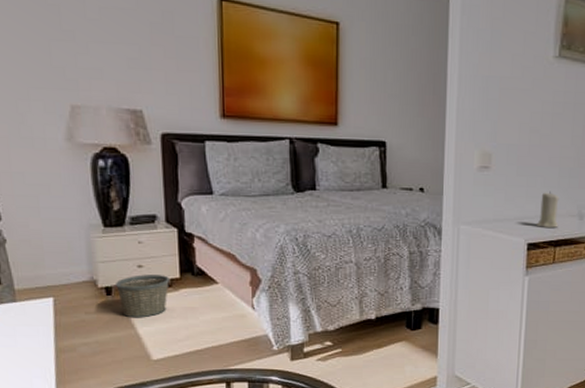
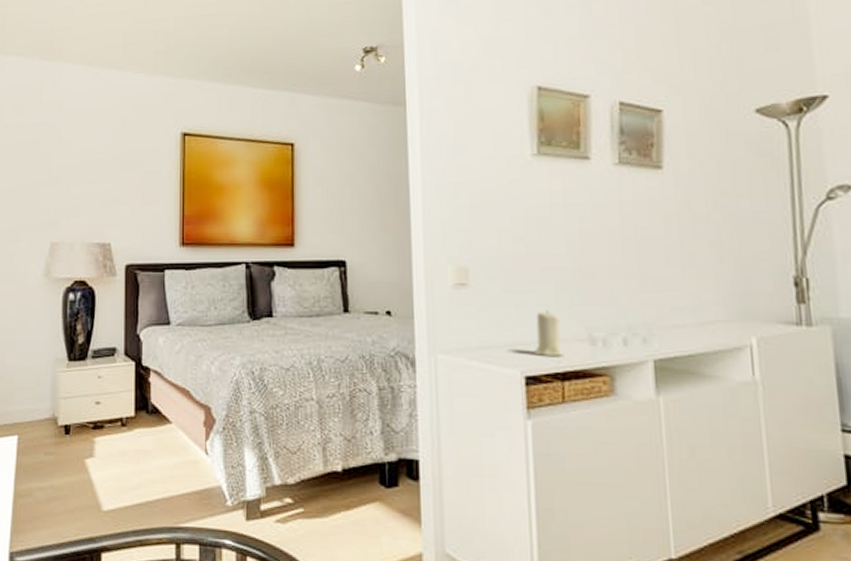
basket: present [115,275,169,318] -> none [73,412,124,461]

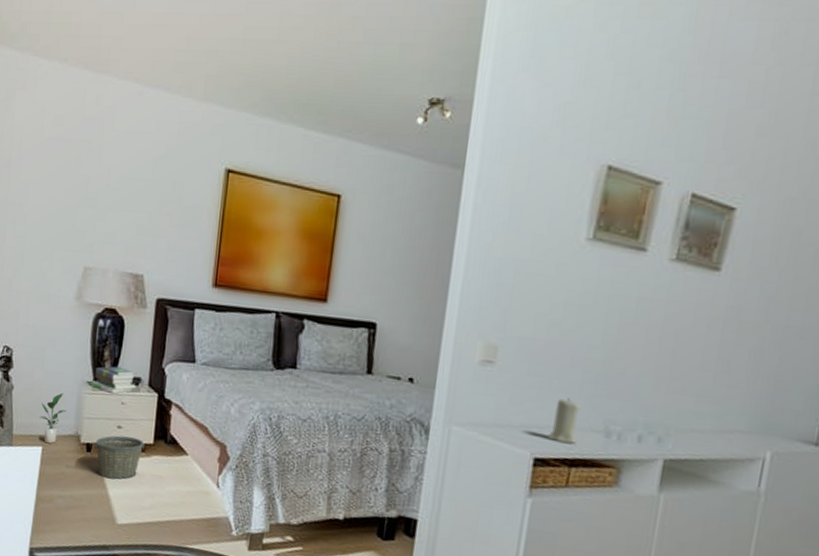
potted plant: none [13,374,41,432] -> present [39,392,67,444]
books: none [64,339,111,368] -> present [90,366,136,394]
basket: none [73,412,124,461] -> present [95,435,144,480]

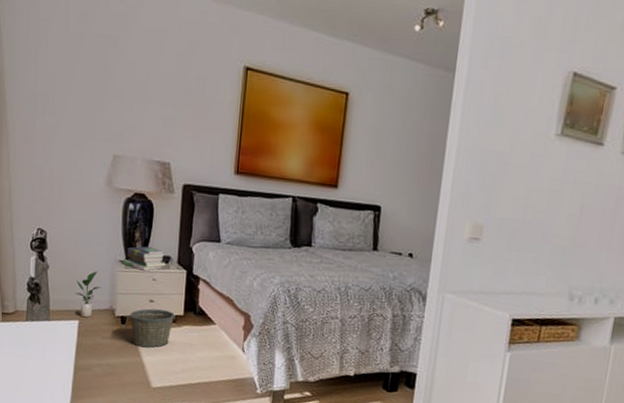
candle: present [546,397,581,443] -> none [522,268,550,306]

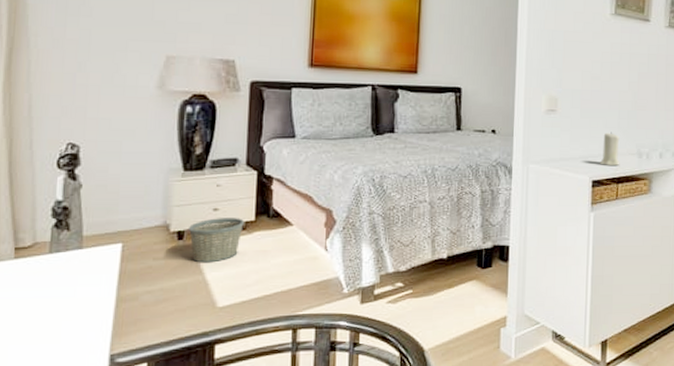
potted plant: present [75,271,101,318] -> none [117,183,151,239]
books: present [122,246,166,271] -> none [179,150,232,177]
candle: none [522,268,550,306] -> present [599,131,620,165]

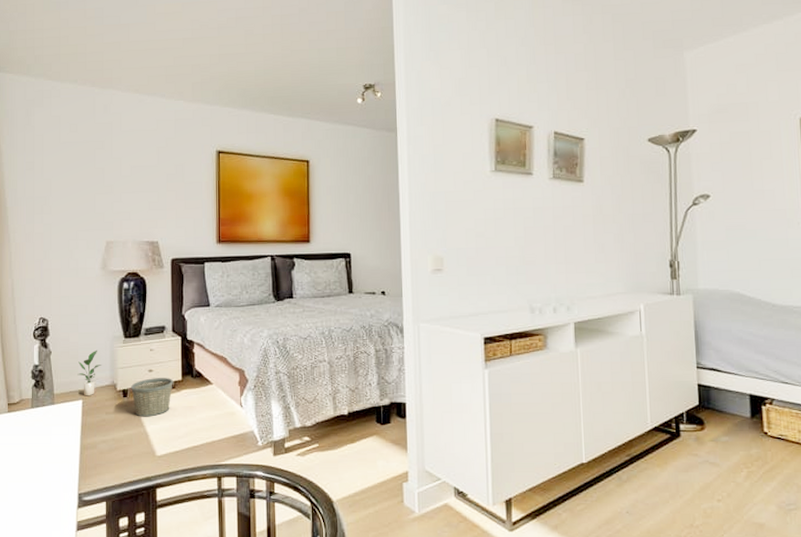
potted plant: none [117,183,151,239] -> present [77,349,102,396]
candle: present [599,131,620,165] -> none [490,288,512,322]

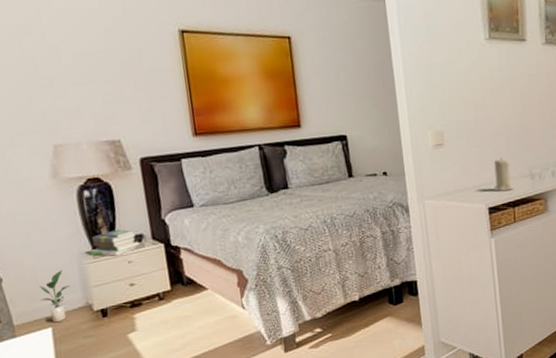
books: none [121,319,161,343] -> present [89,229,139,257]
basket: present [130,378,173,417] -> none [109,289,161,336]
candle: none [490,288,512,322] -> present [493,157,514,192]

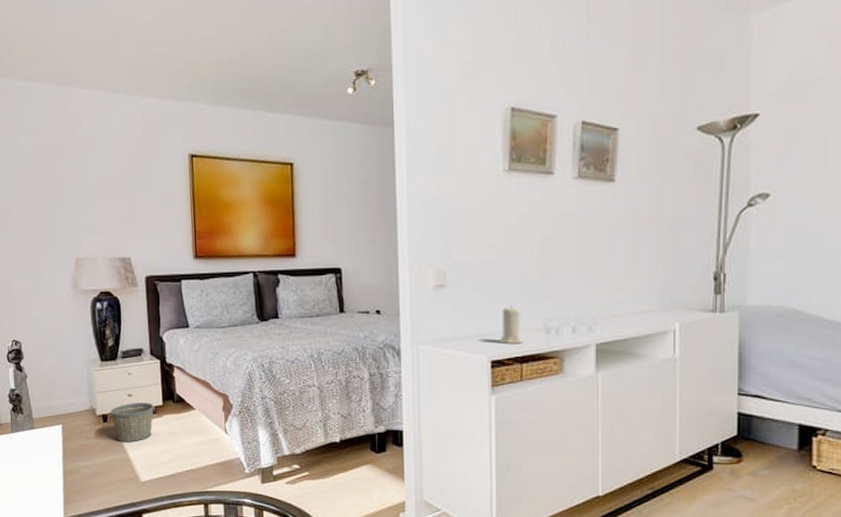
potted plant: present [39,269,70,323] -> none [55,373,79,421]
books: present [89,229,139,257] -> none [97,342,139,366]
basket: none [109,289,161,336] -> present [110,403,154,443]

